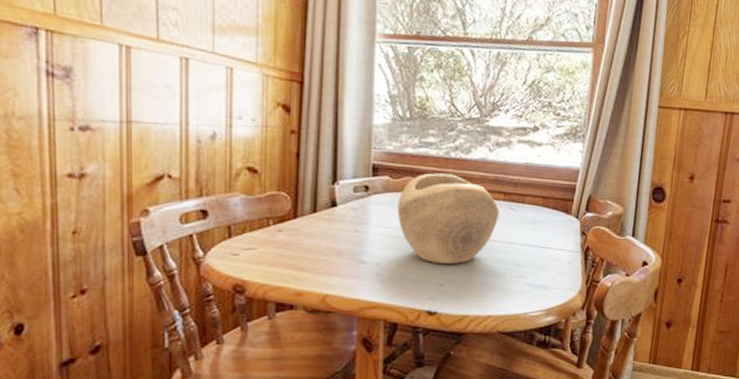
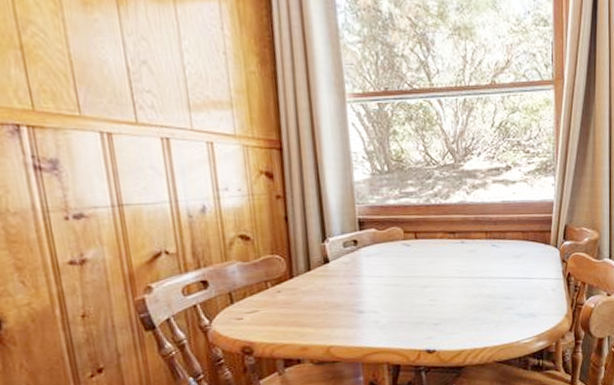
decorative bowl: present [397,173,500,264] -> none [386,220,484,305]

